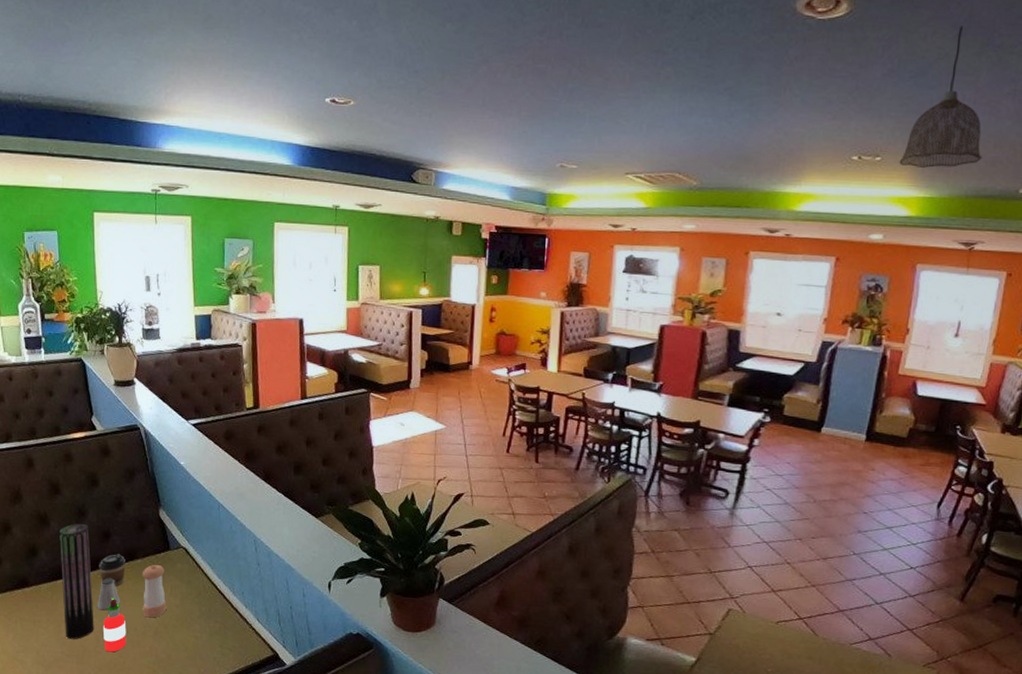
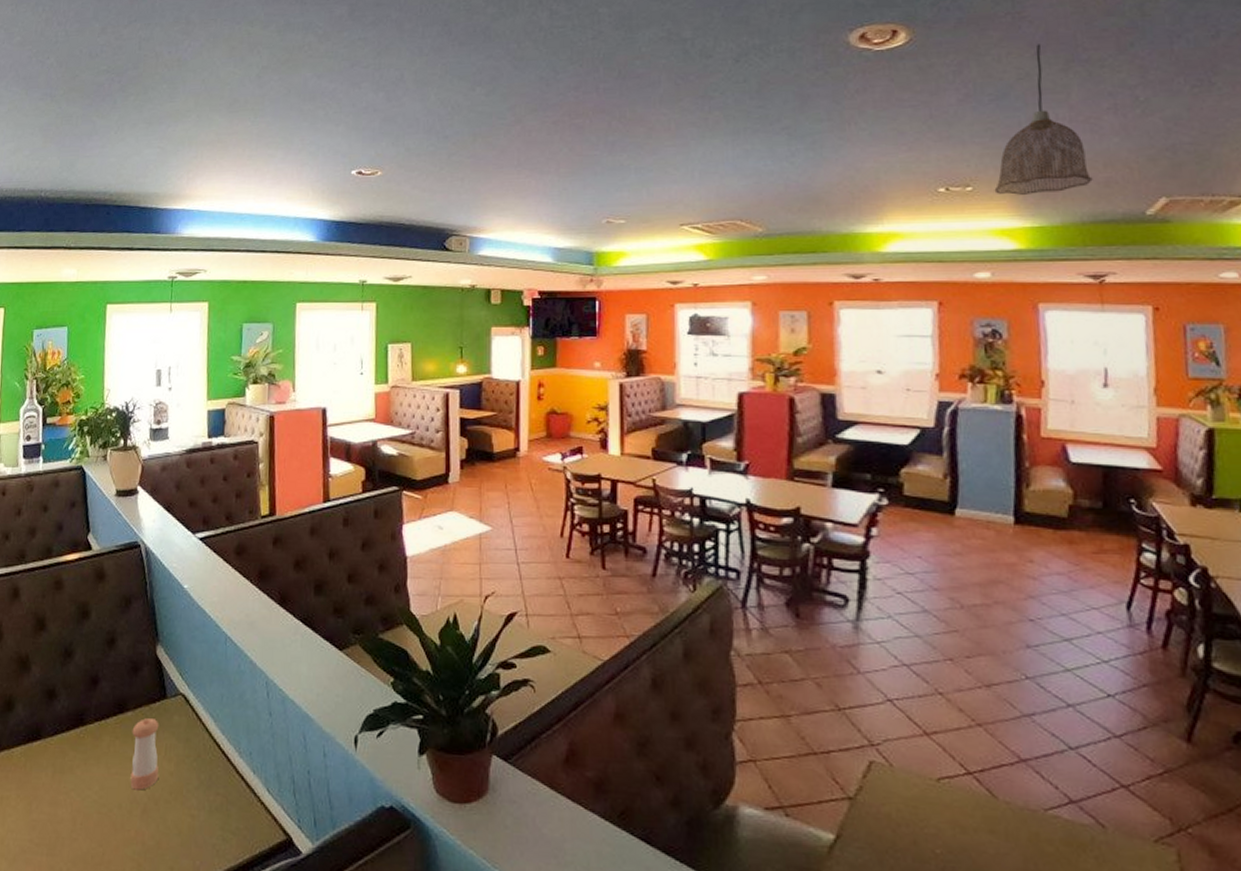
cylinder: present [59,523,94,640] -> none [36,666,75,823]
saltshaker: present [97,578,121,611] -> none [76,737,105,782]
coffee cup: present [99,553,125,587] -> none [82,704,114,750]
hot sauce: present [104,598,126,652] -> none [81,764,110,839]

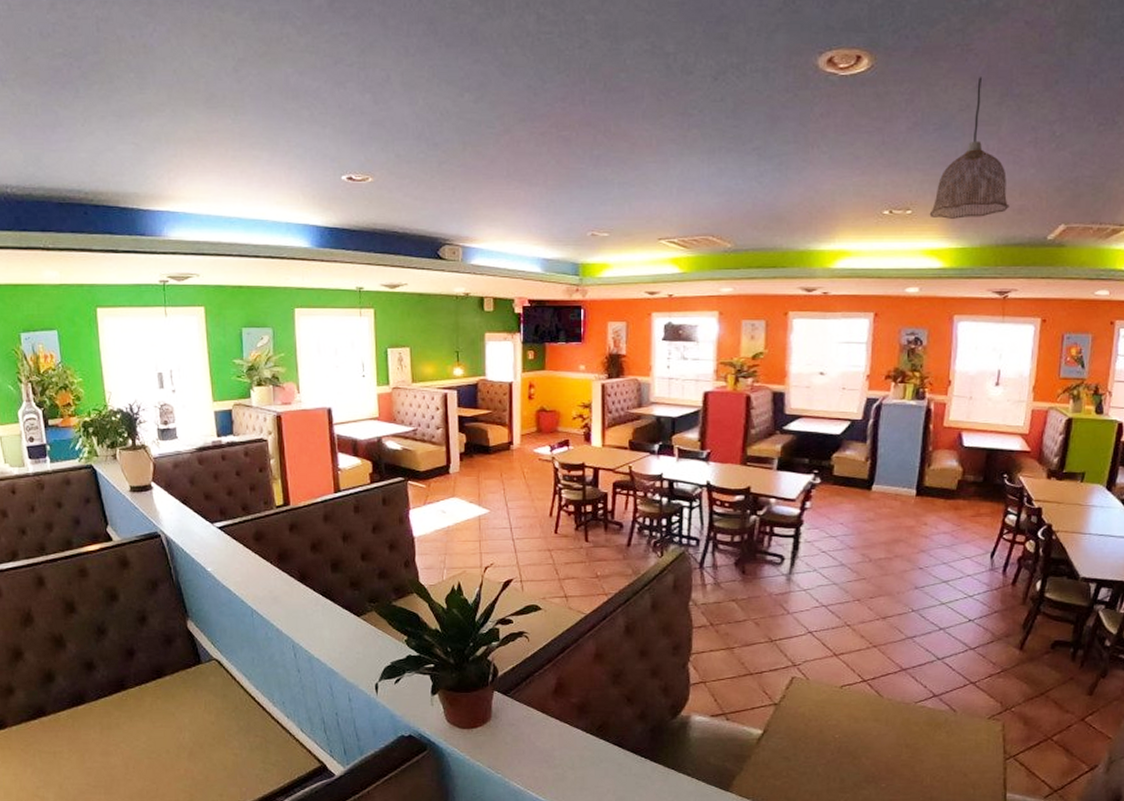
pepper shaker: present [130,718,159,790] -> none [171,681,201,738]

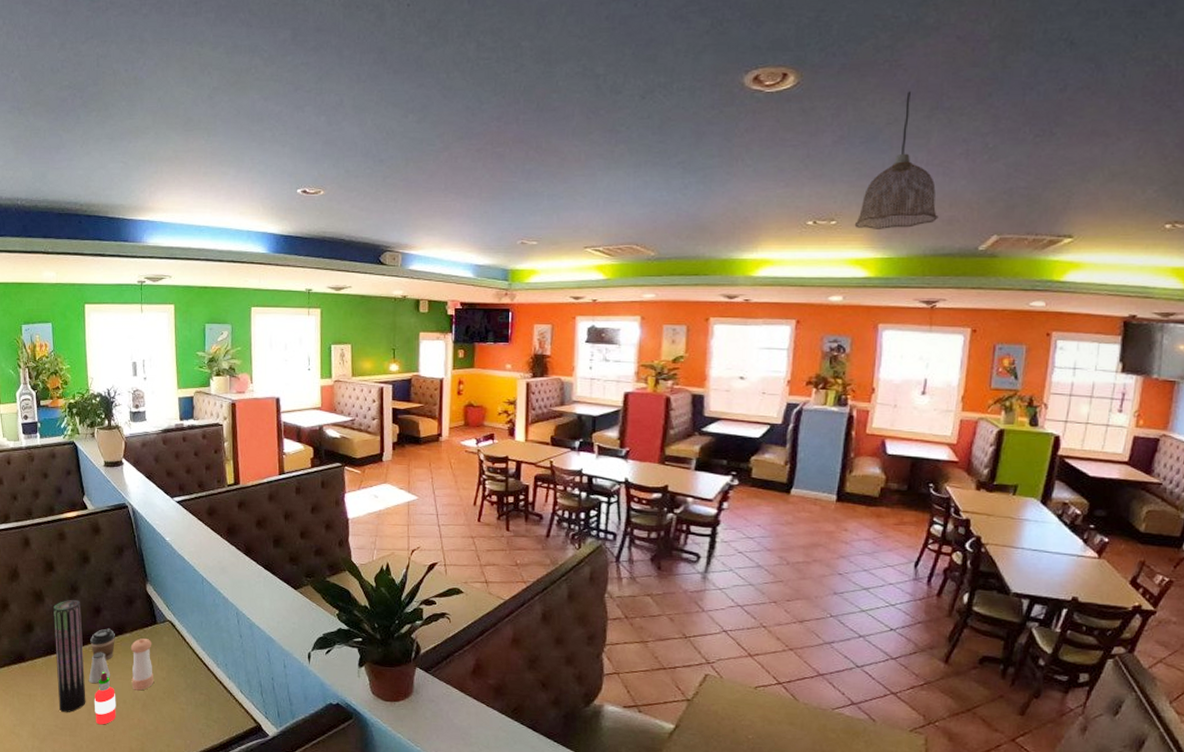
cylinder: none [77,642,122,769] -> present [53,599,86,713]
coffee cup: none [123,671,153,708] -> present [90,627,115,661]
saltshaker: none [123,699,150,735] -> present [88,652,111,684]
hot sauce: none [132,720,159,779] -> present [95,671,116,725]
pepper shaker: none [171,681,201,738] -> present [130,638,153,691]

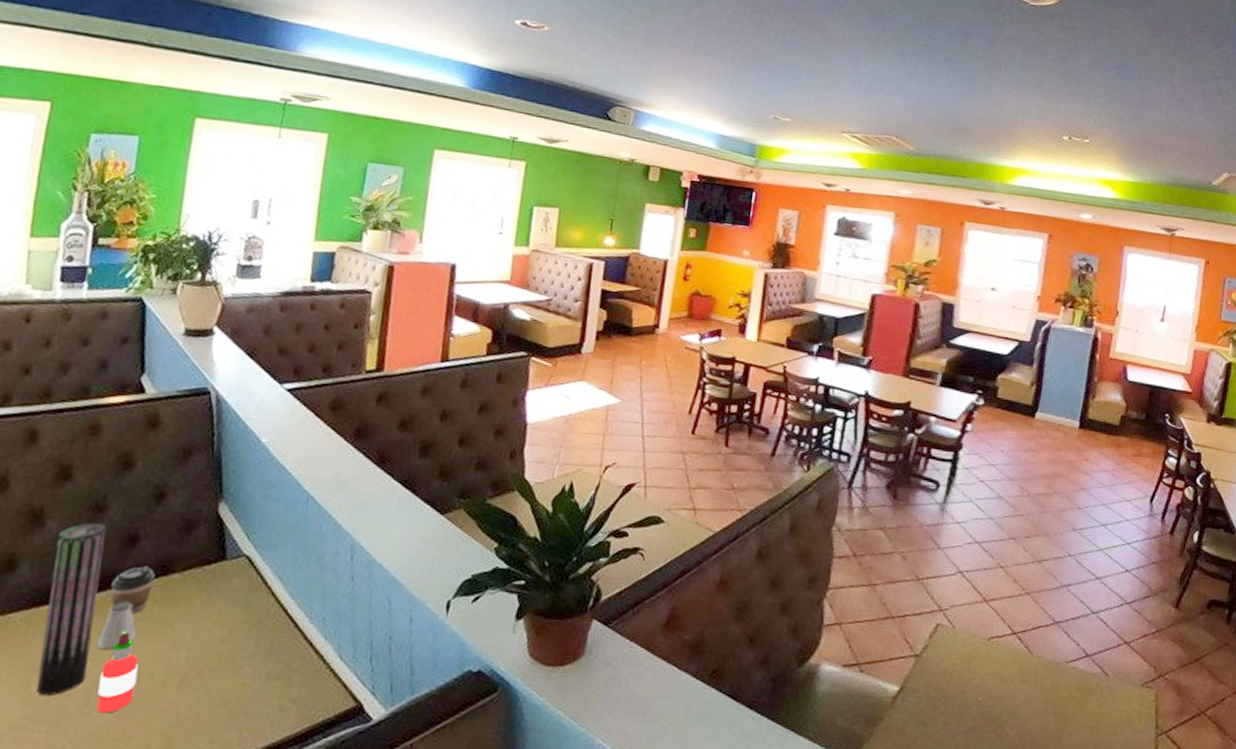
pepper shaker: present [130,638,153,691] -> none [167,581,213,659]
pendant lamp: present [854,91,939,229] -> none [1105,27,1179,156]

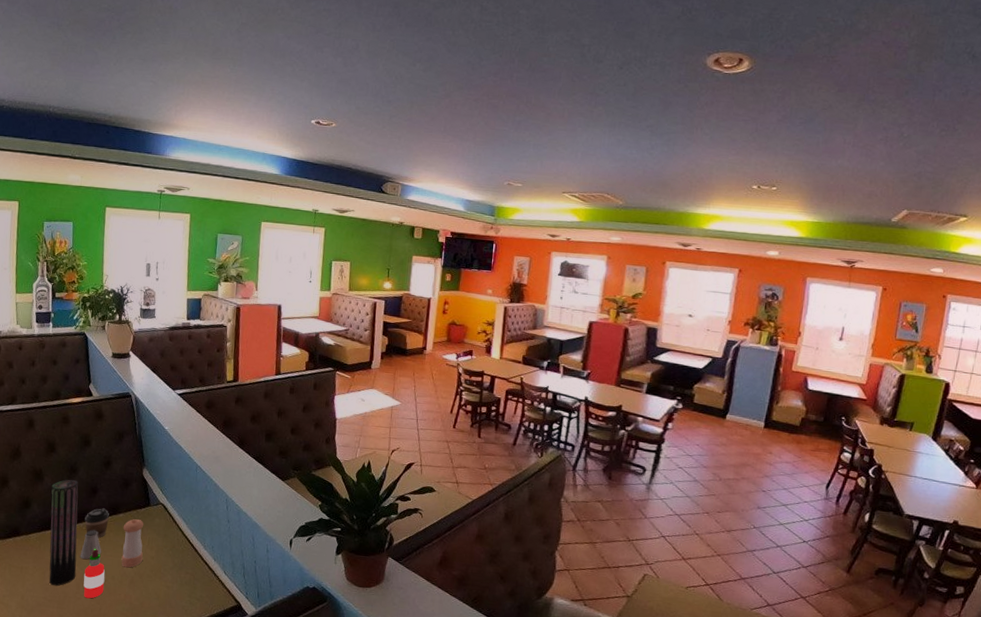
pepper shaker: none [167,581,213,659] -> present [121,519,144,568]

